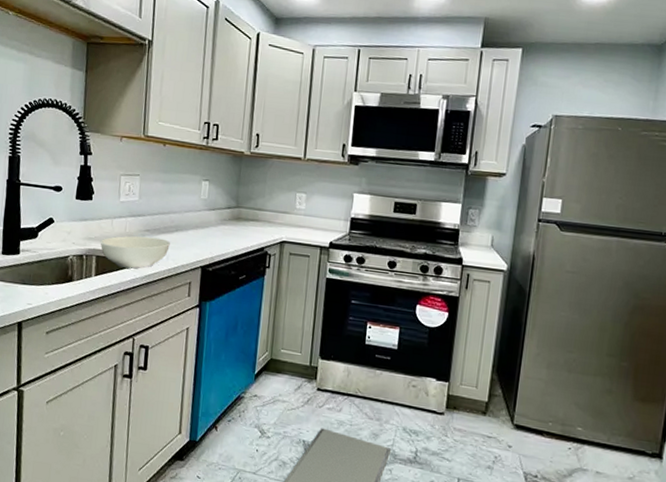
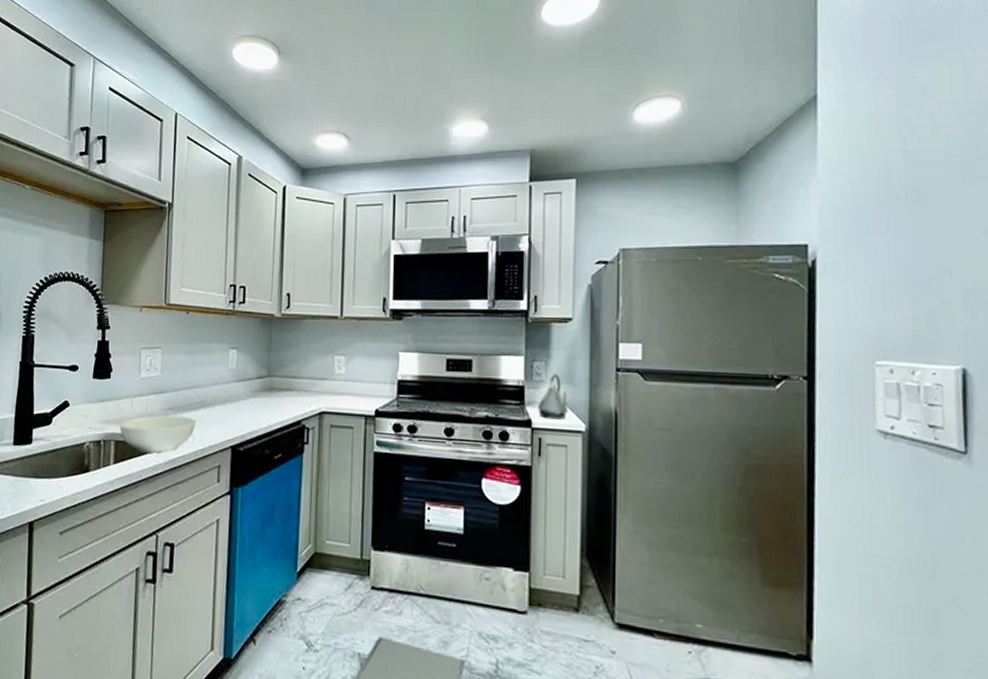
kettle: none [468,220,495,260] -> present [537,373,568,420]

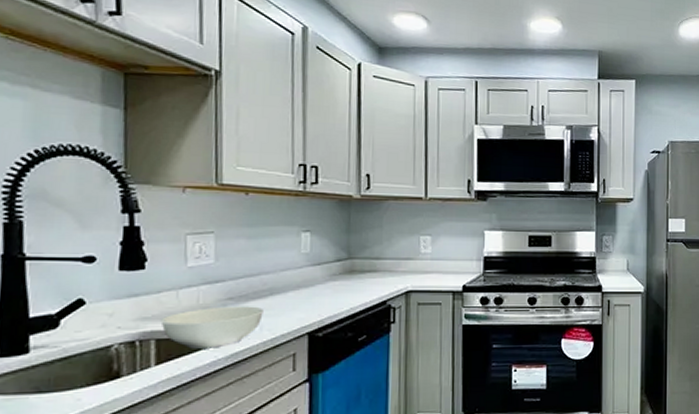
kettle: present [537,373,568,420] -> none [606,245,631,284]

